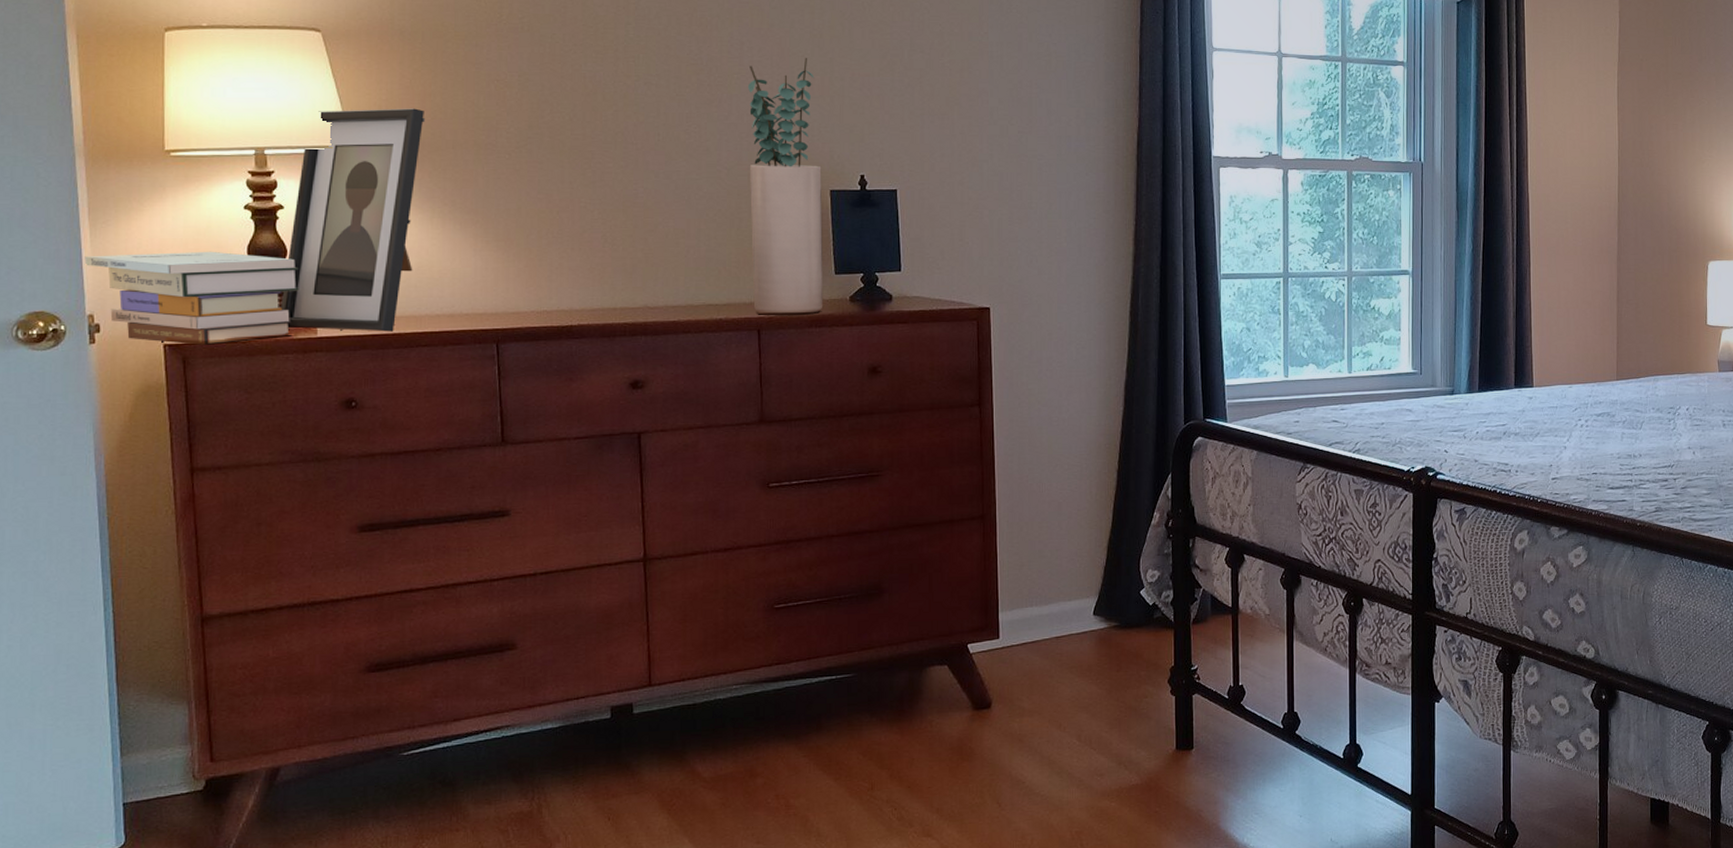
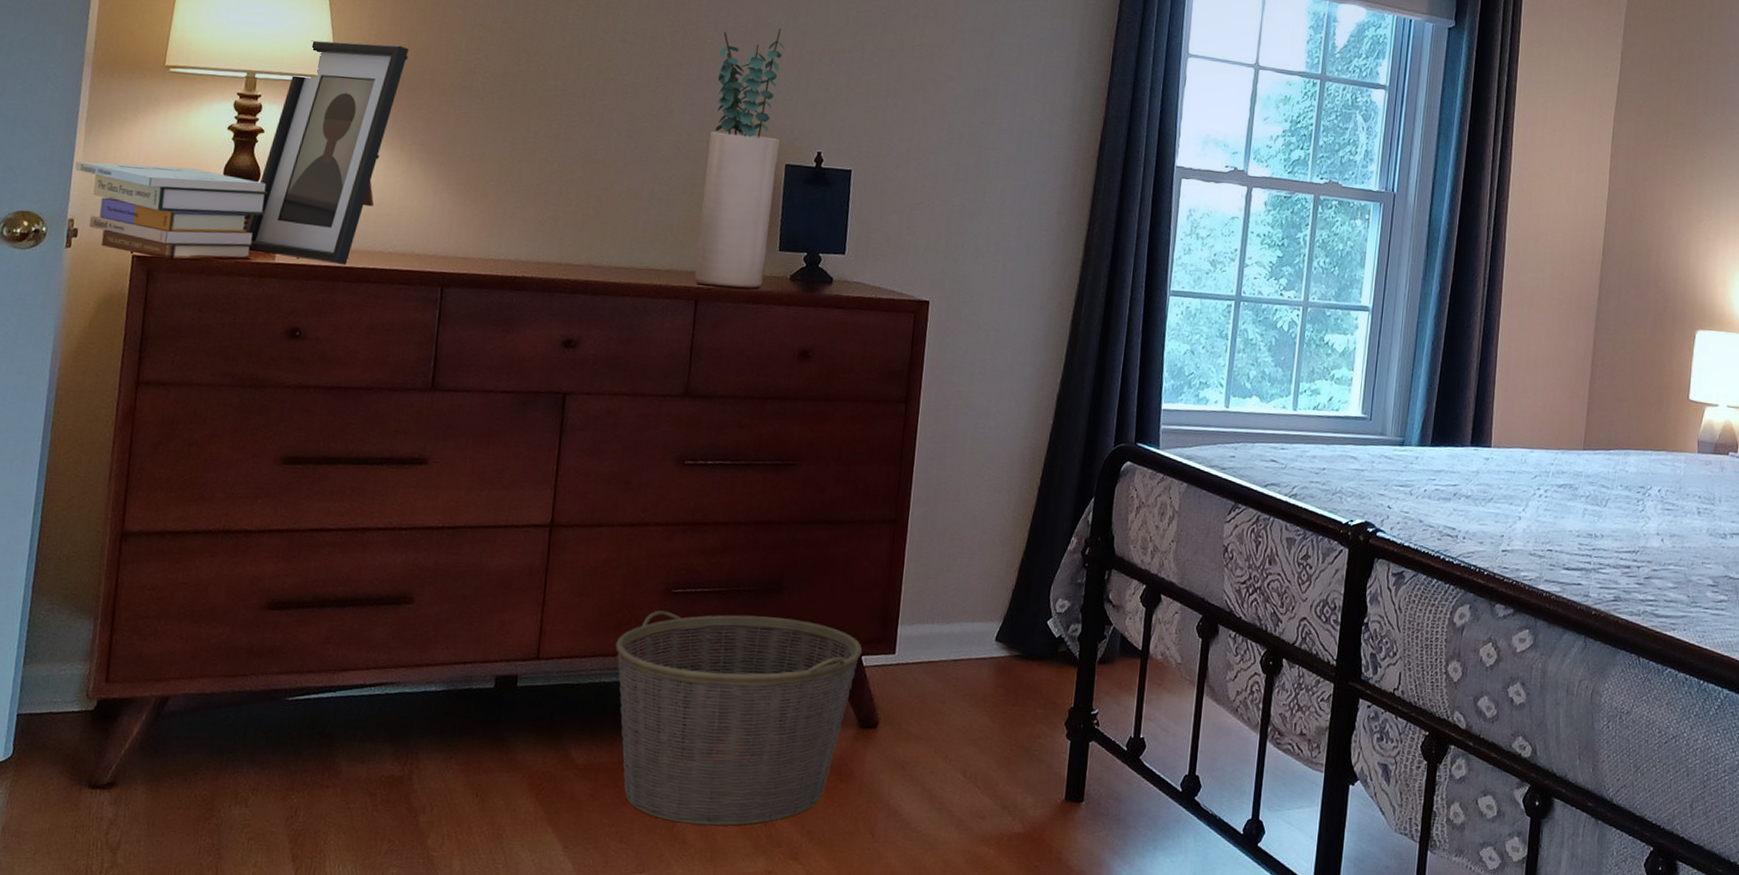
basket: none [726,618,968,818] -> present [615,610,863,826]

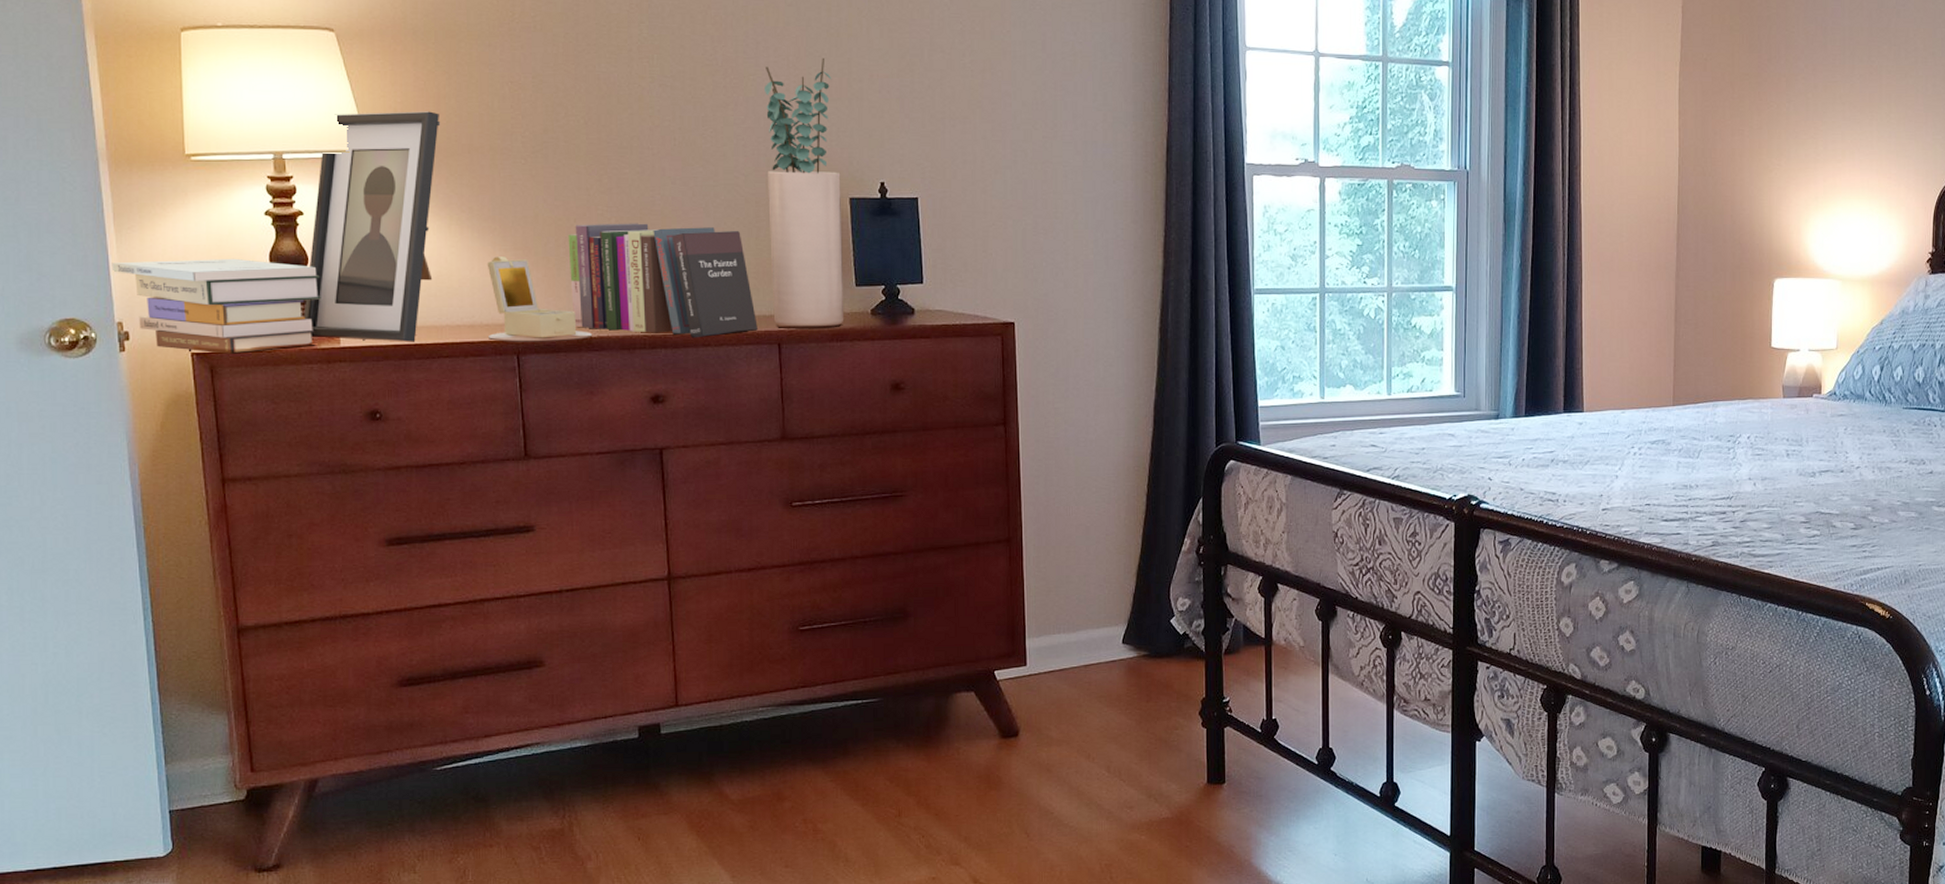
jewelry box: none [417,189,518,278] -> present [487,257,593,342]
books: none [501,165,678,288] -> present [568,223,758,338]
basket: present [615,610,863,826] -> none [751,643,994,843]

